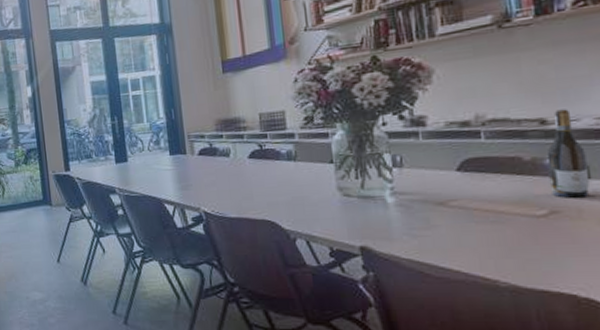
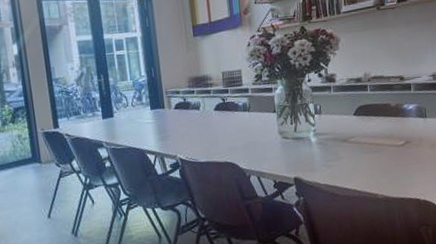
wine bottle: present [546,109,590,198] -> none [404,69,426,132]

